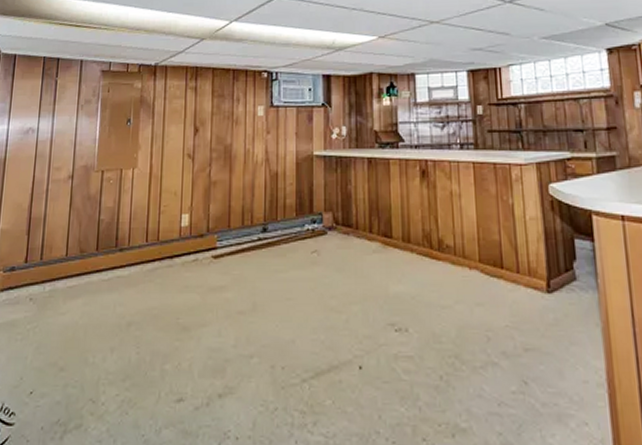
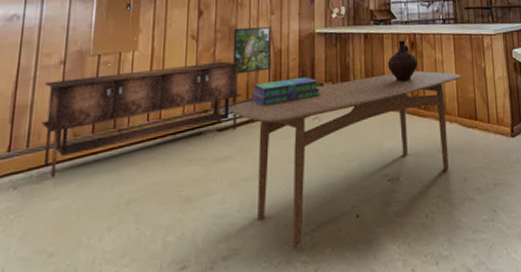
sideboard: none [53,183,238,291] -> present [42,61,243,177]
dining table: none [224,204,482,395] -> present [228,70,461,248]
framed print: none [228,147,268,198] -> present [232,26,272,74]
stack of books: none [246,204,318,233] -> present [251,76,319,105]
ceramic jug: none [394,167,431,216] -> present [387,40,419,82]

